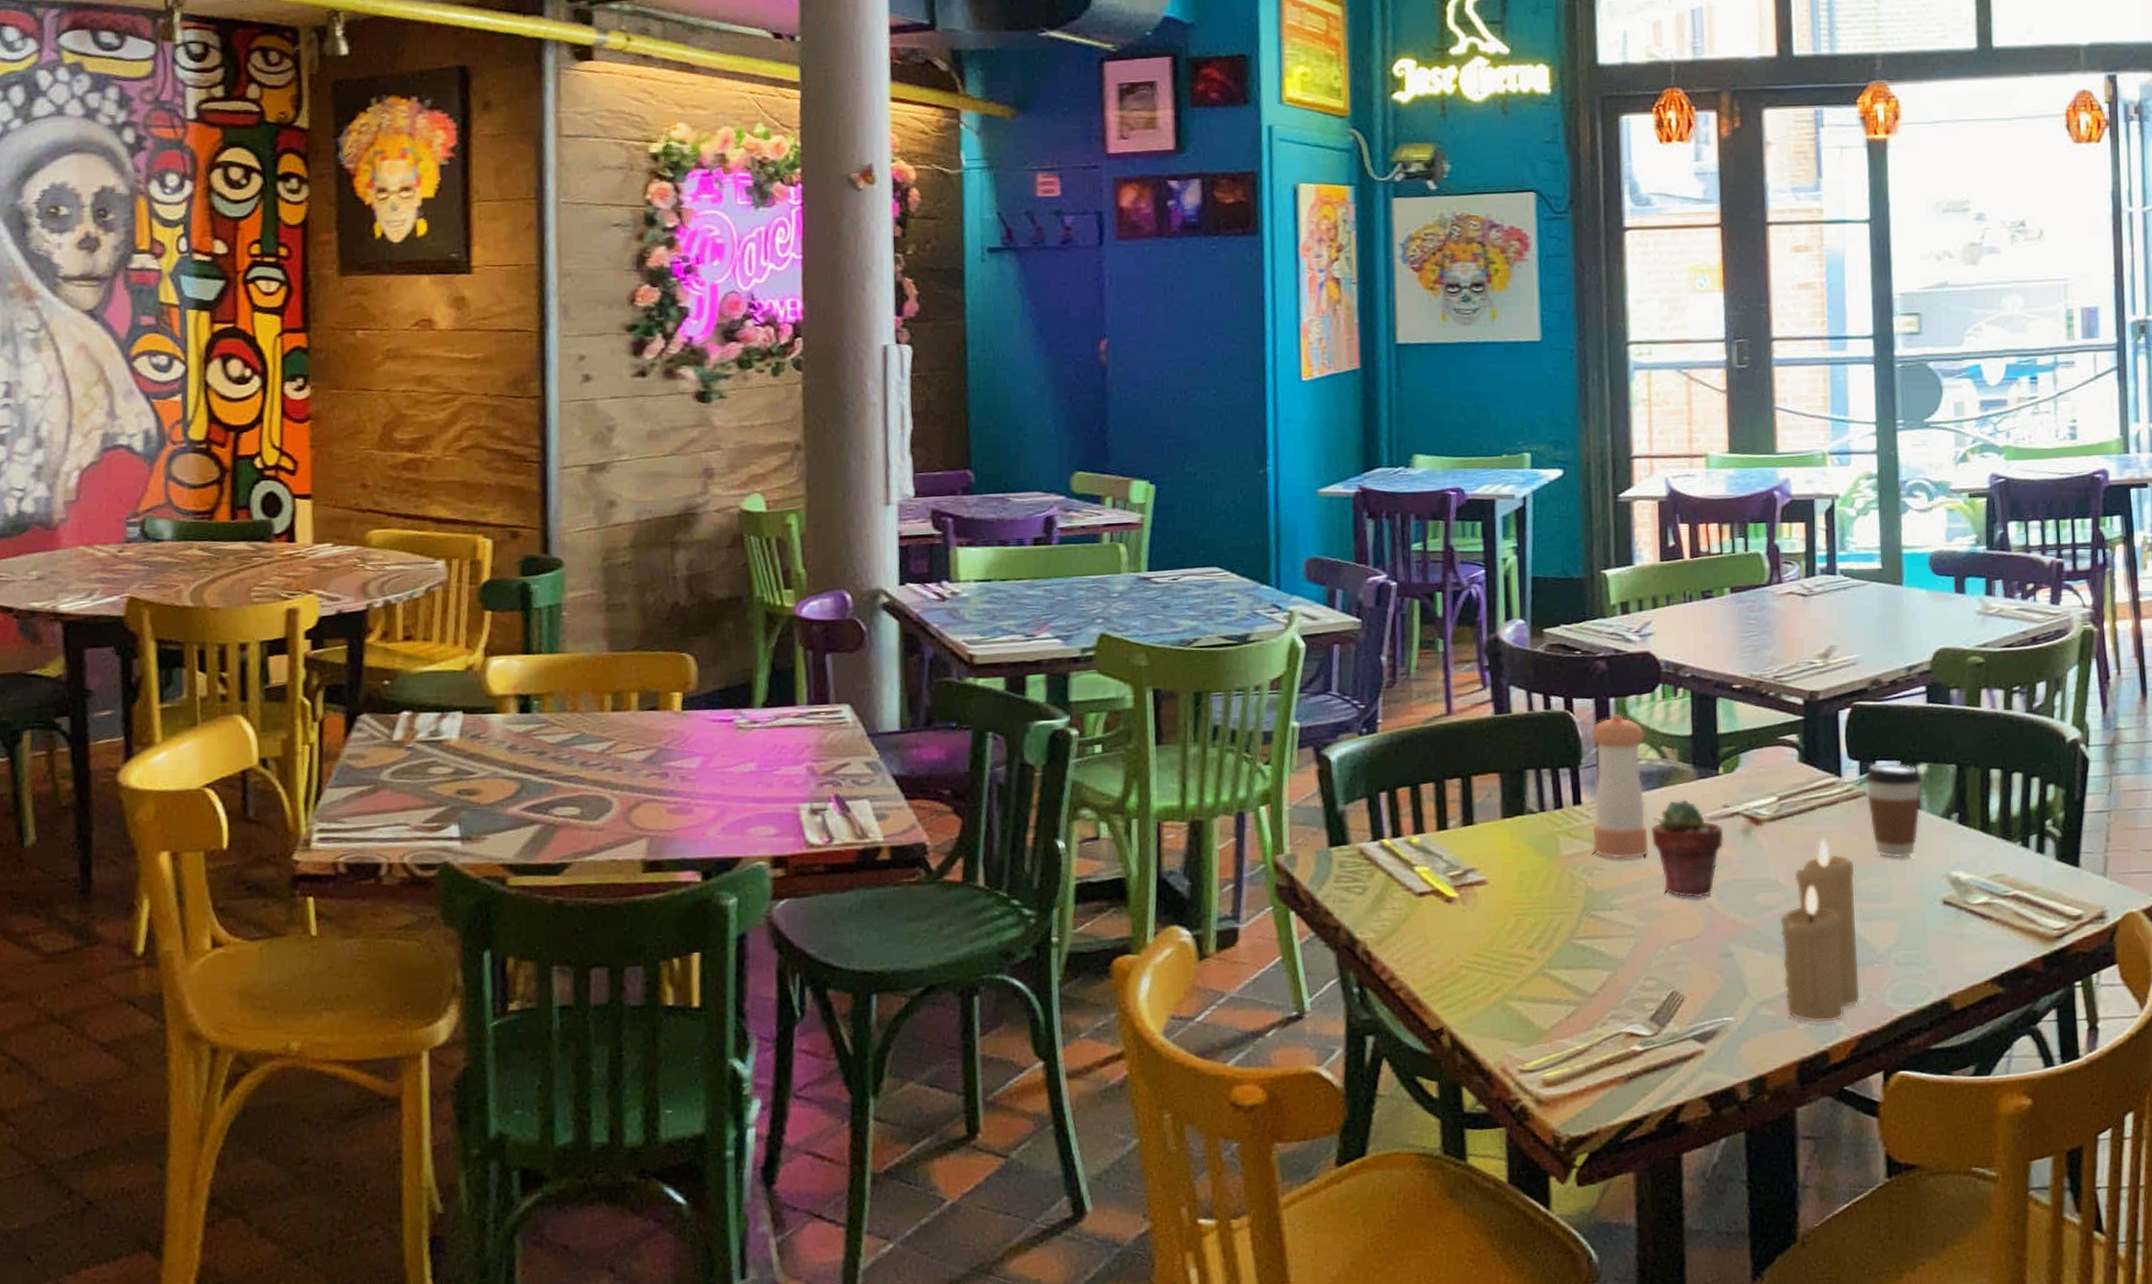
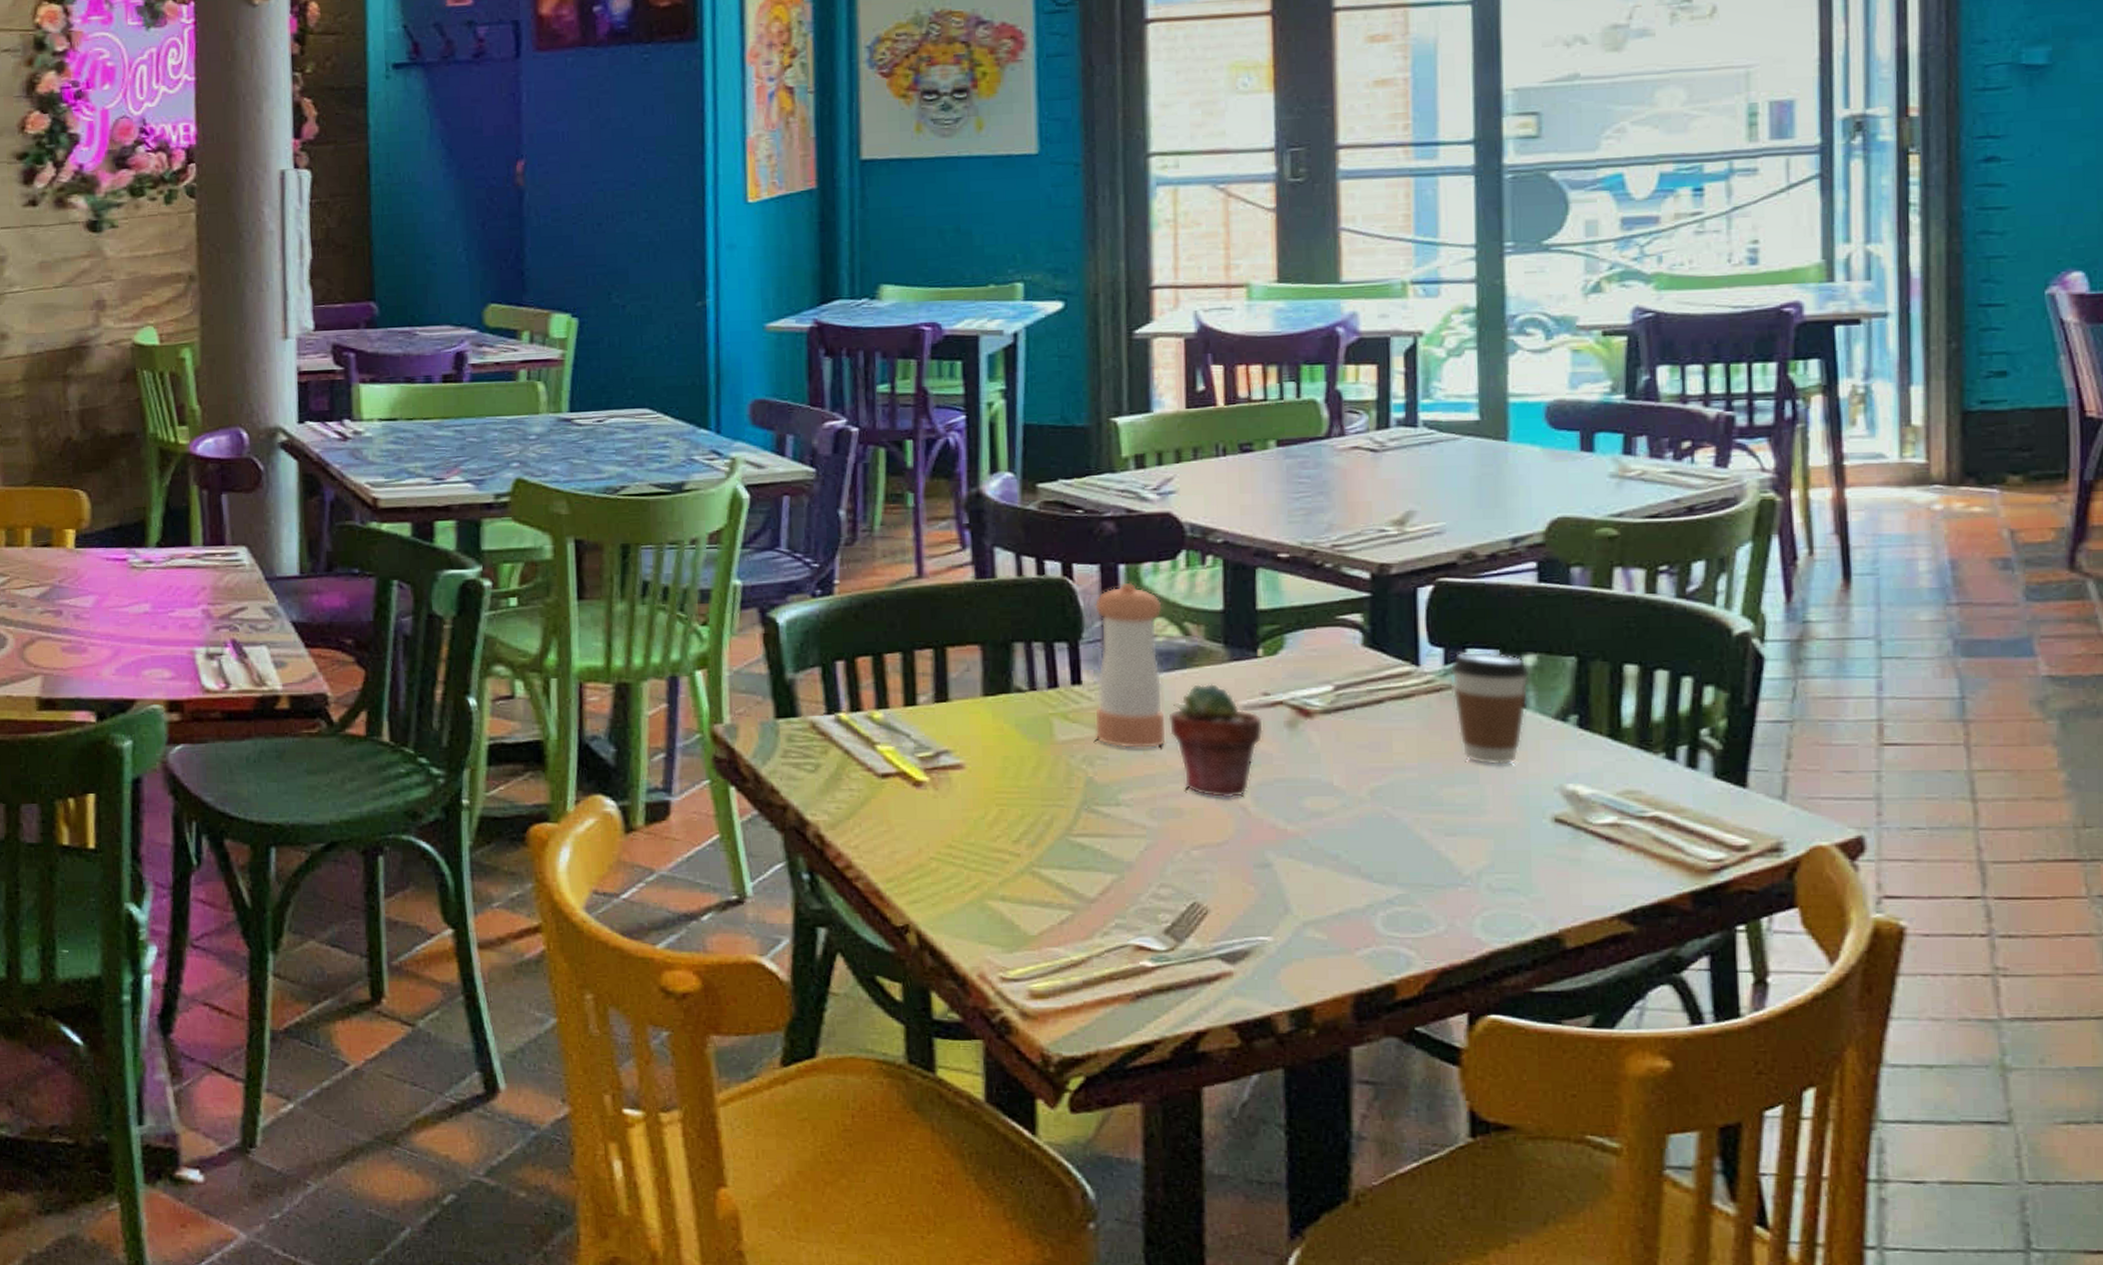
candle: present [1779,839,1861,1024] -> none [1334,737,1440,952]

